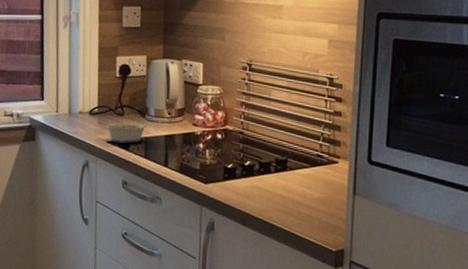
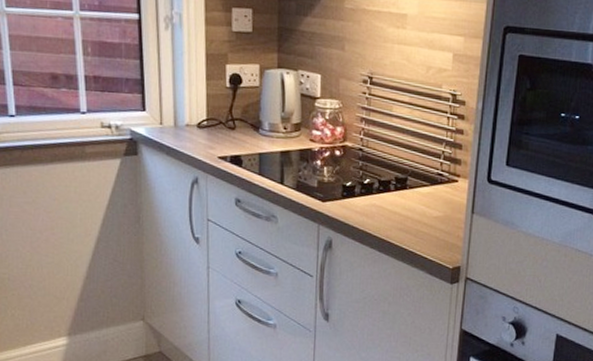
legume: present [97,121,148,144] -> none [206,135,262,160]

